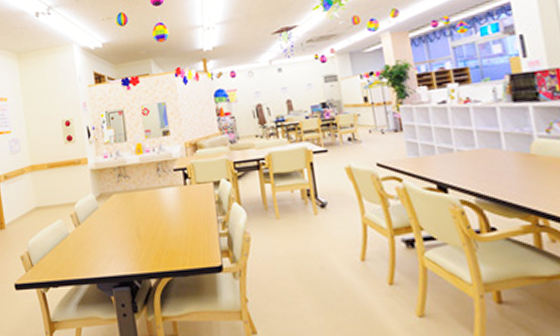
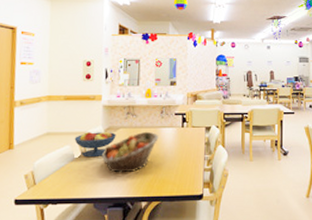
fruit bowl: none [65,199,110,232] -> present [74,131,116,158]
fruit basket: none [97,194,159,247] -> present [101,131,159,173]

